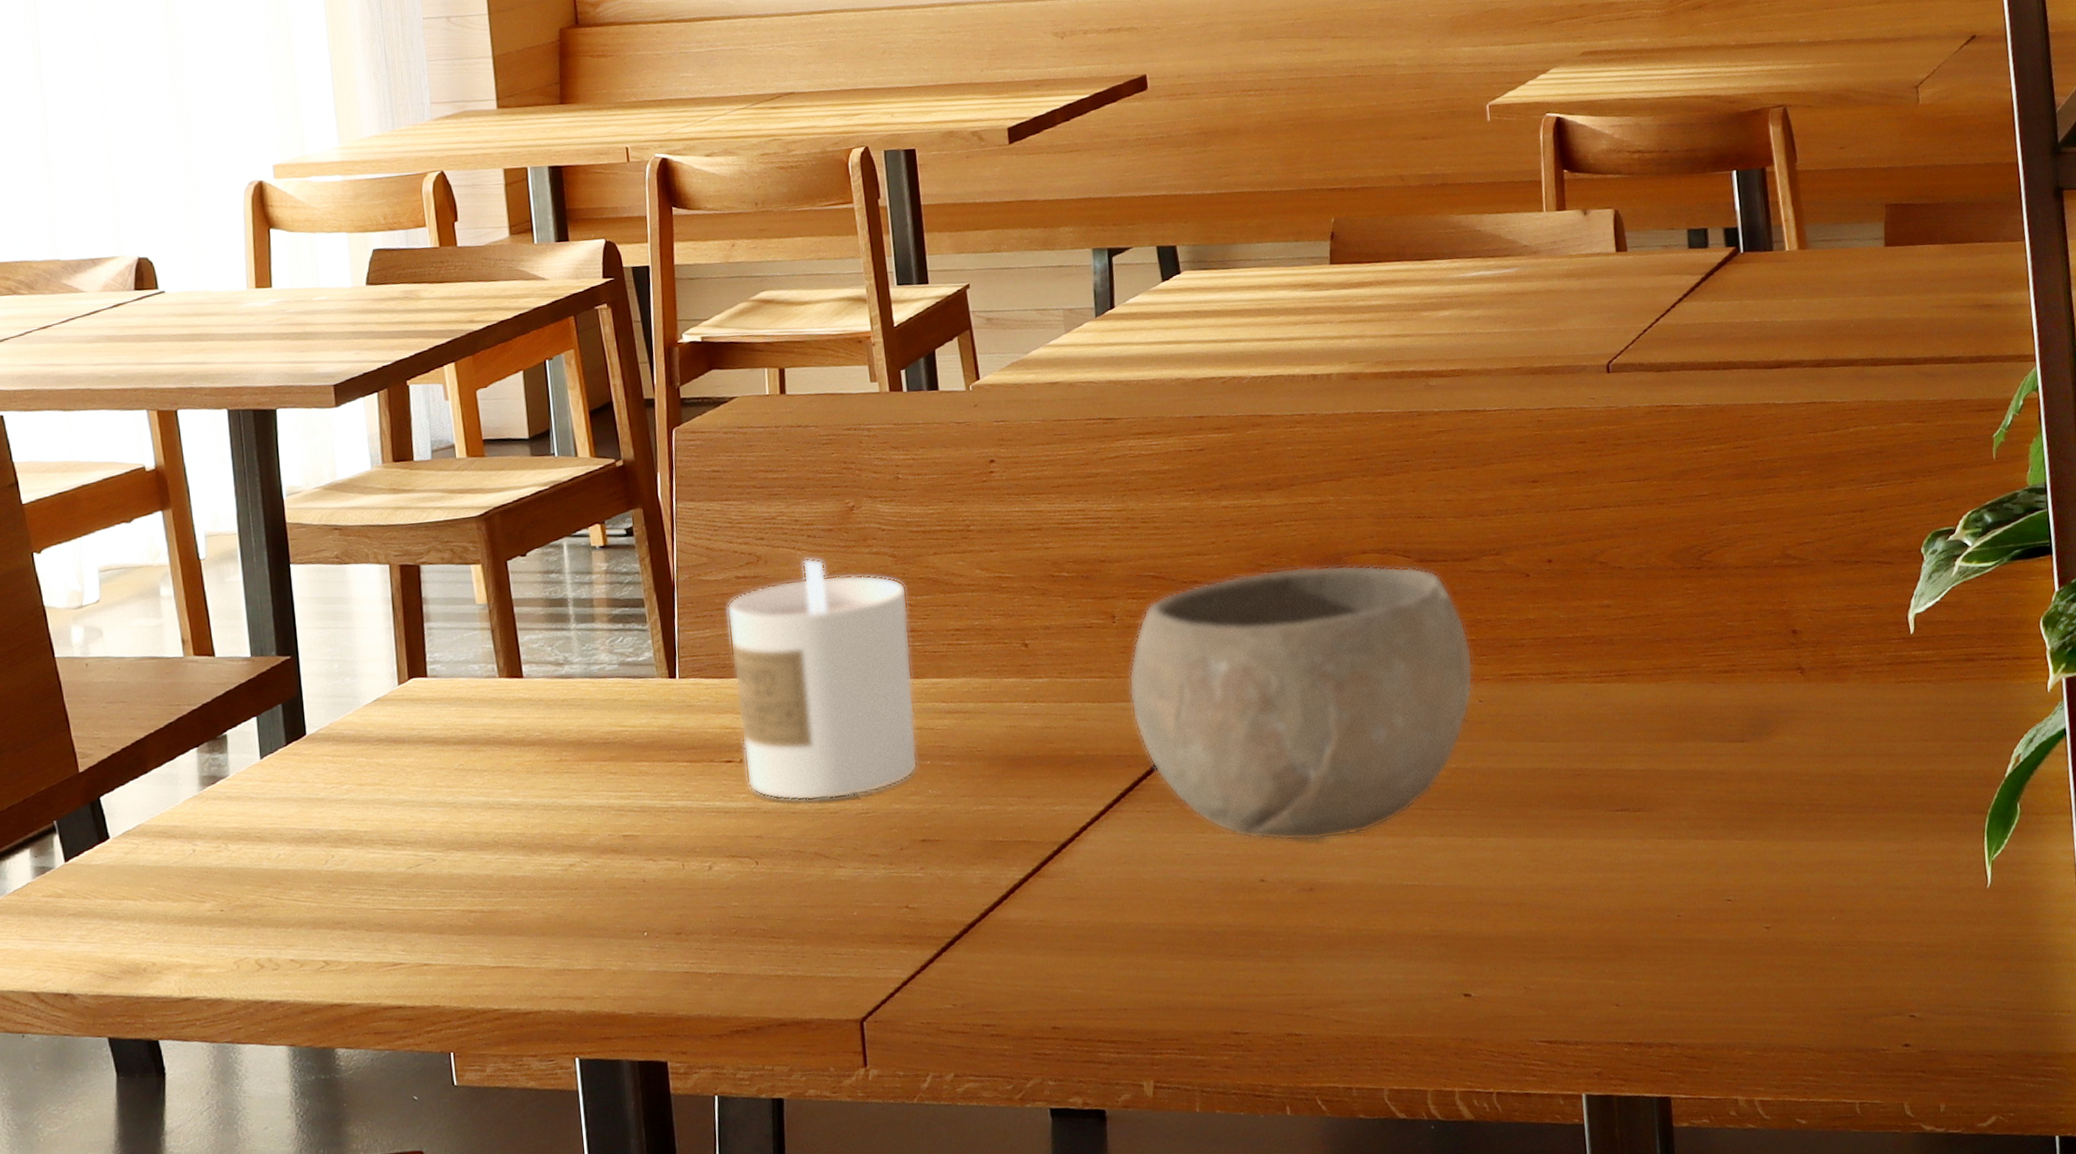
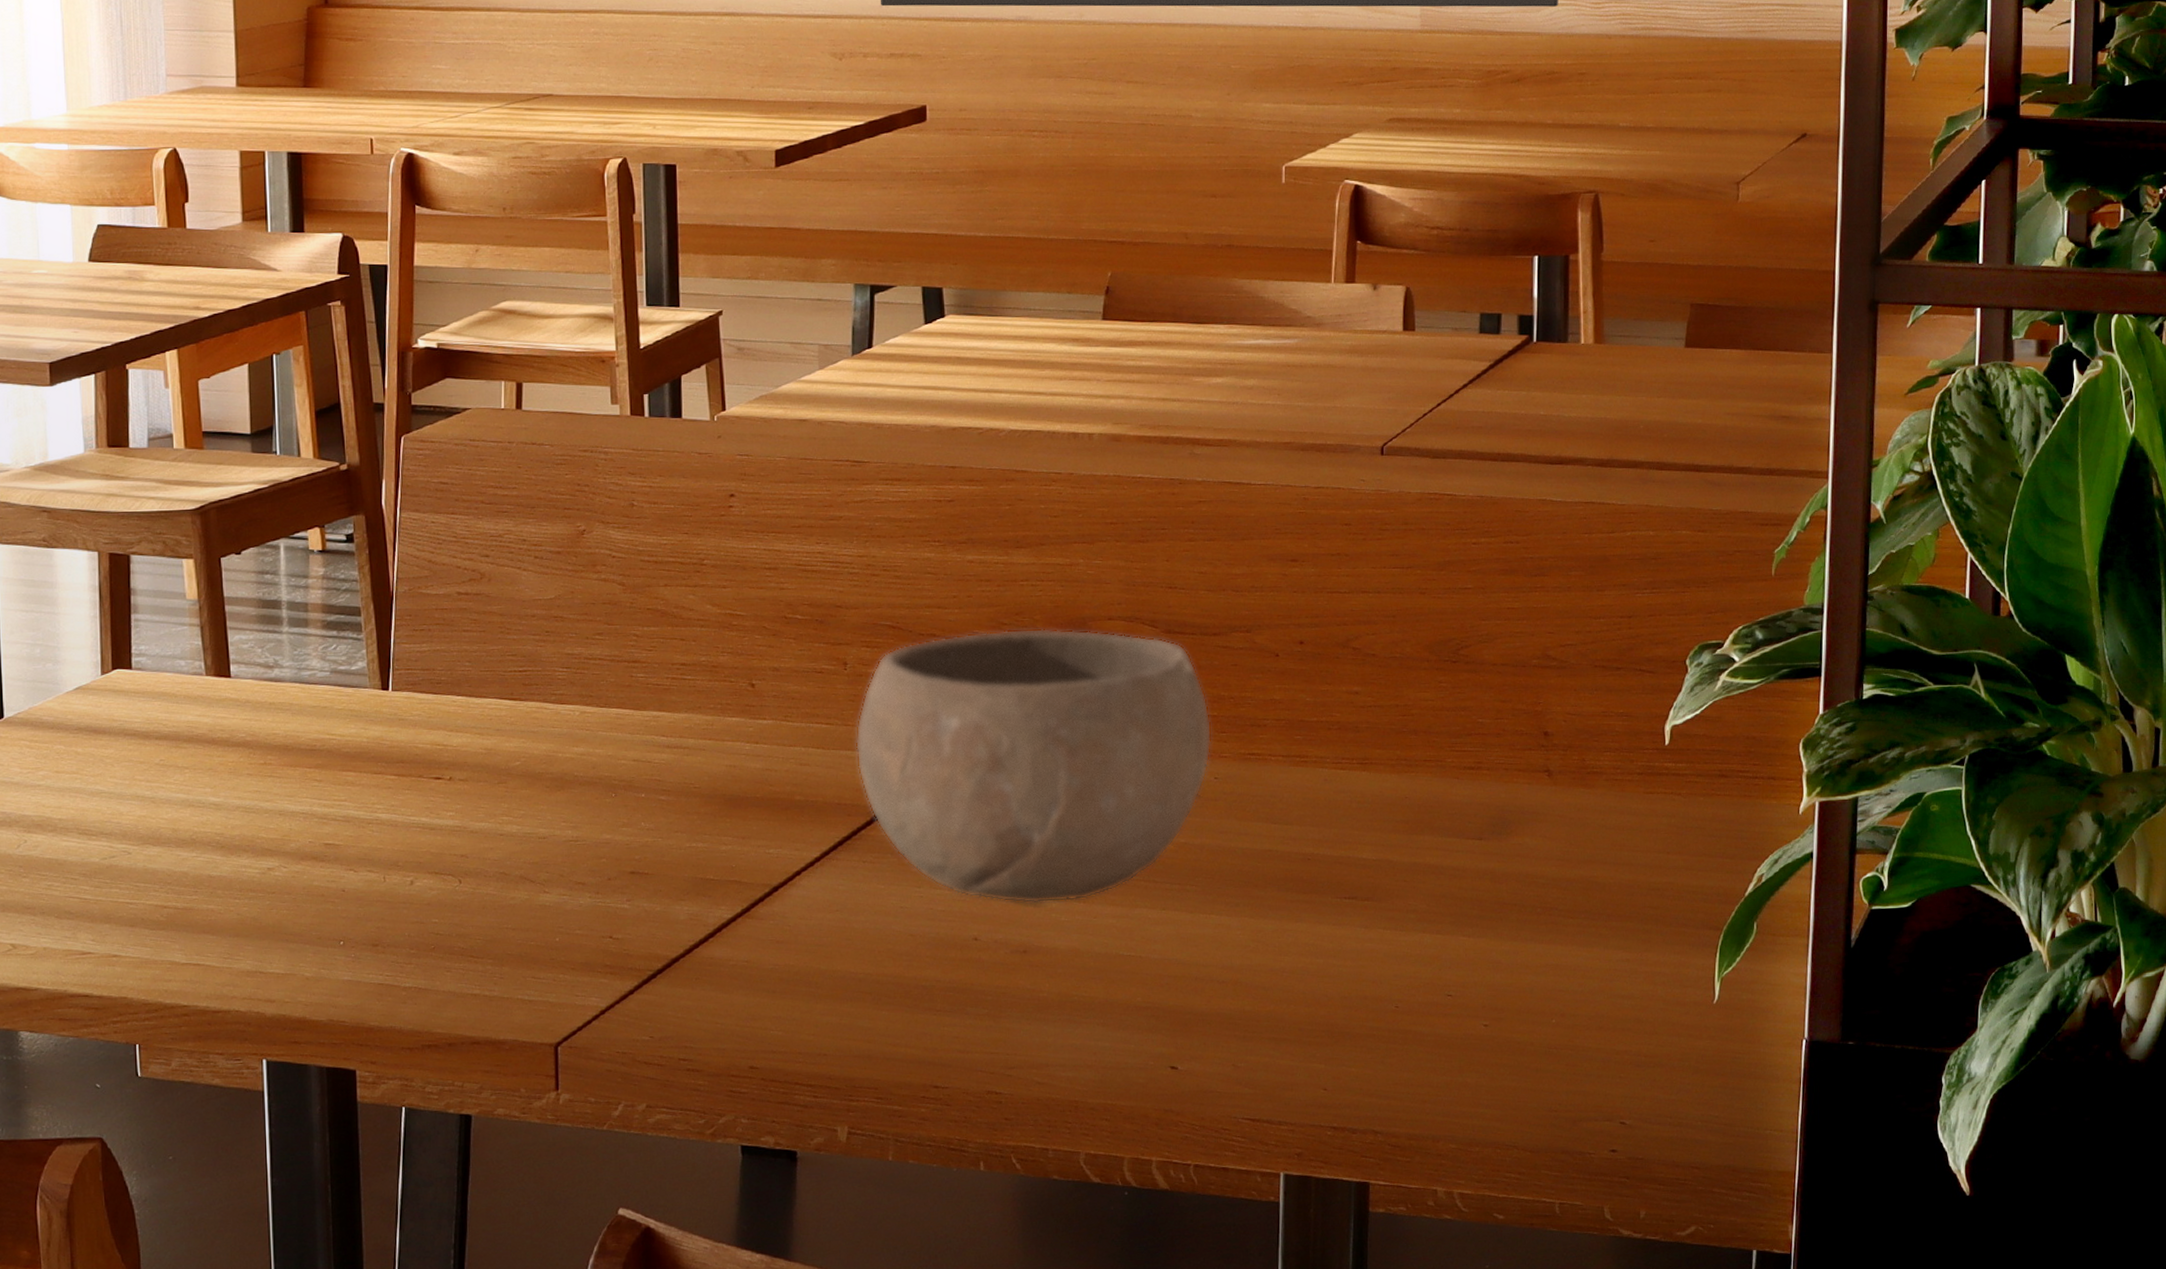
candle: present [726,558,918,801] -> none [446,579,634,825]

